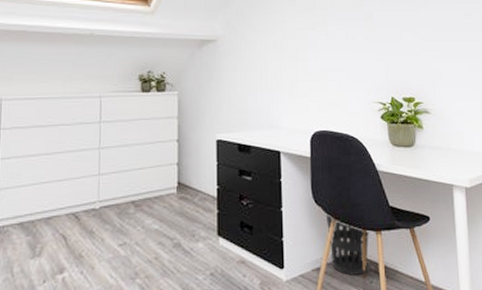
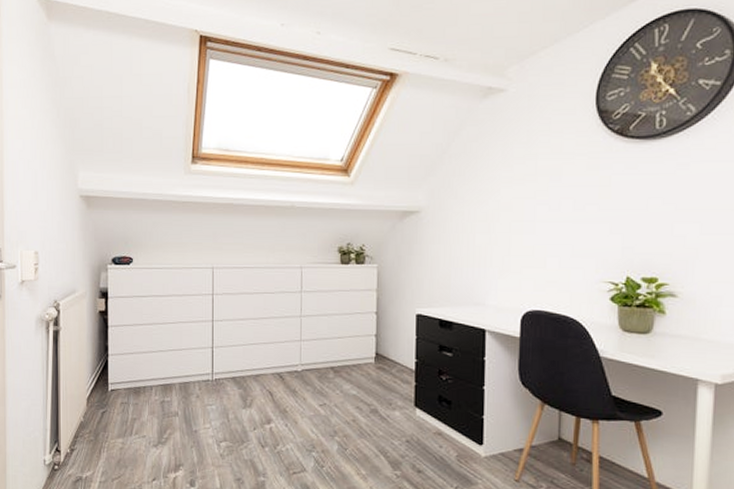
wastebasket: present [326,212,370,276] -> none [534,395,585,462]

